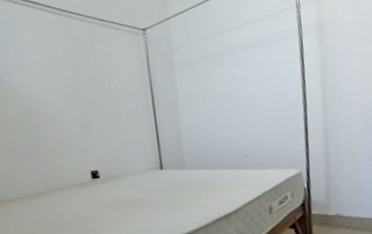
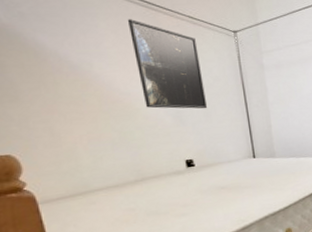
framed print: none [43,28,114,117] -> present [127,19,207,109]

